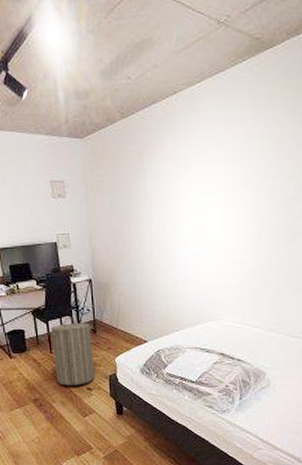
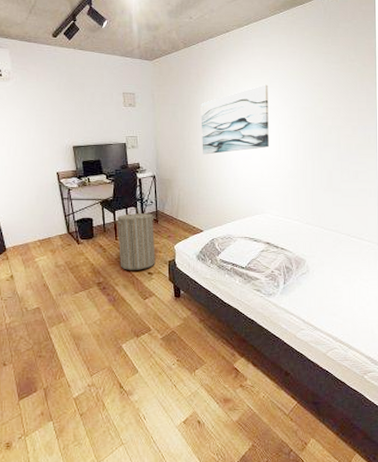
wall art: none [142,160,226,252] -> present [201,84,269,155]

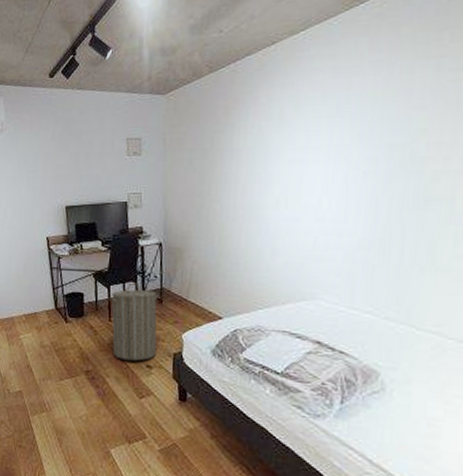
wall art: present [201,84,269,155] -> none [226,113,334,216]

